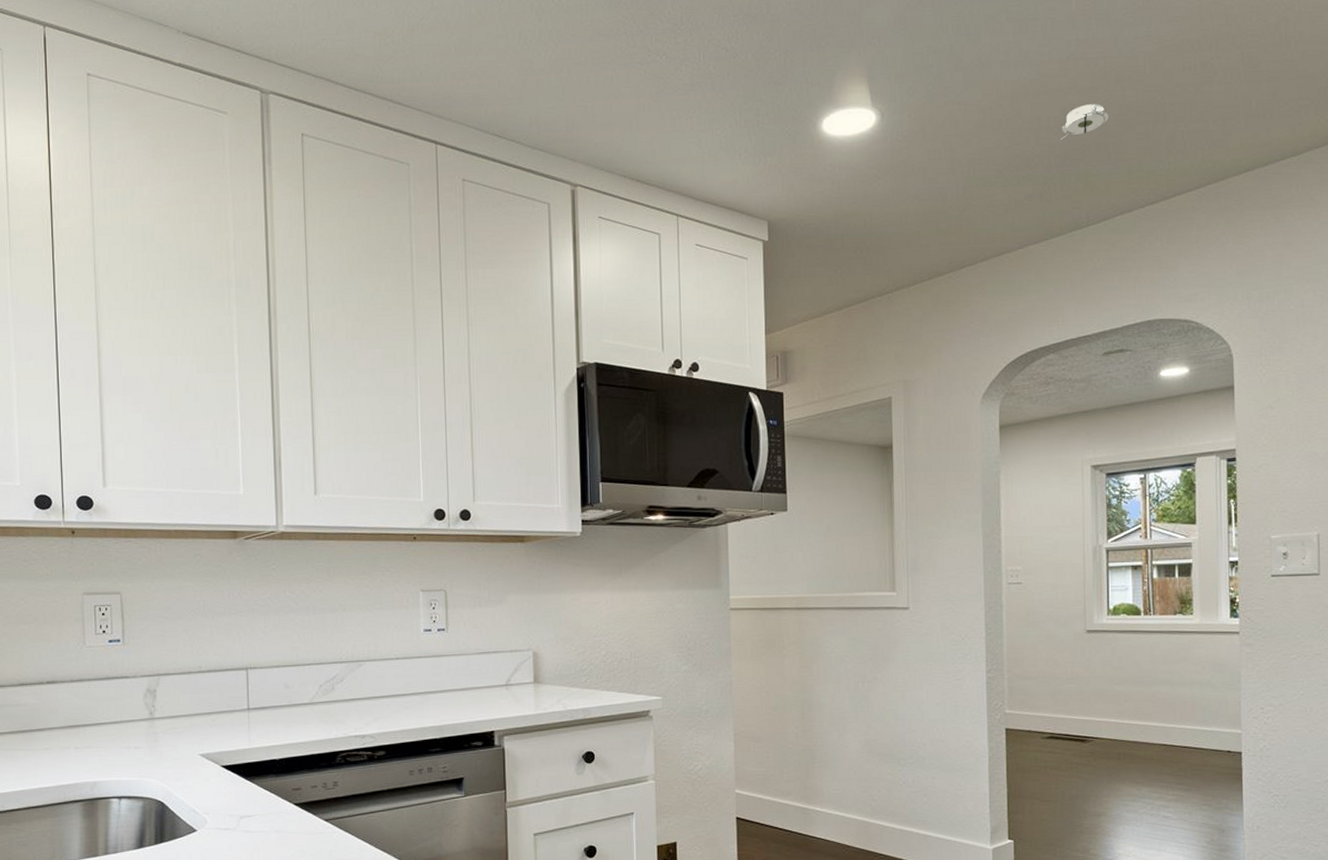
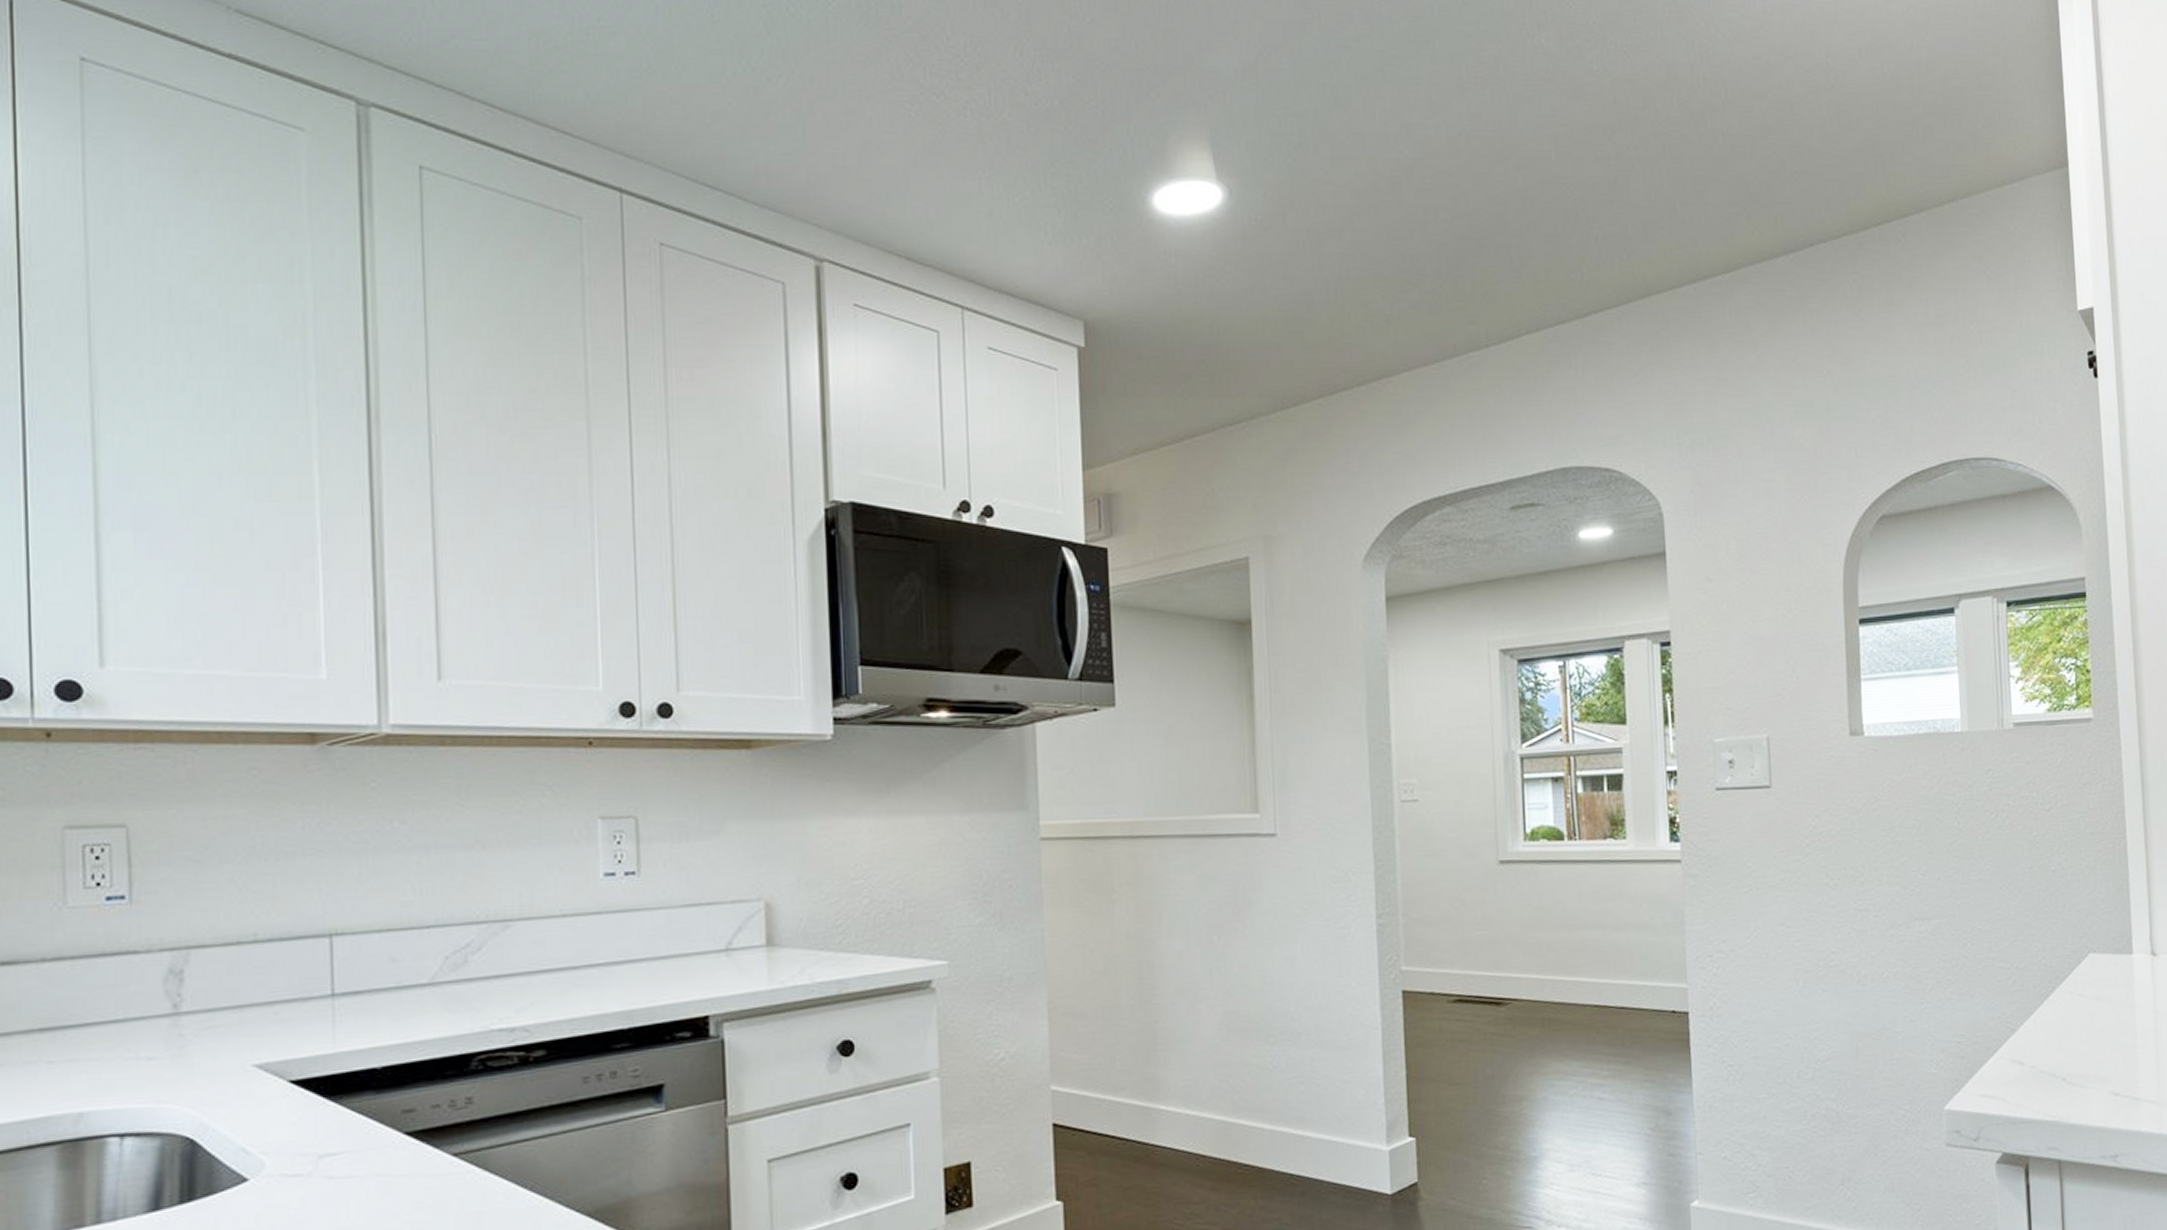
smoke detector: present [1060,104,1108,140] -> none [1451,194,1509,237]

